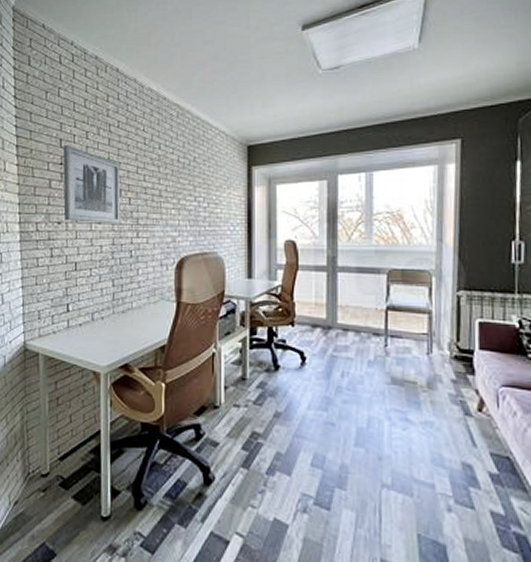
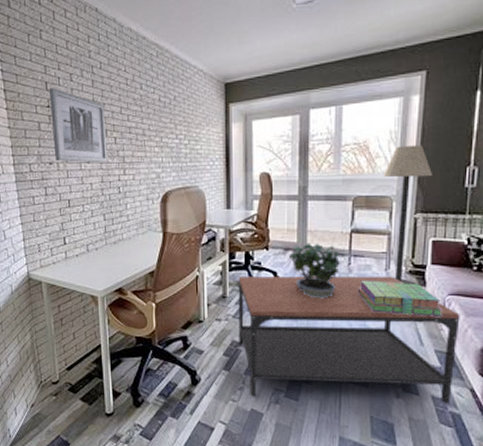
coffee table: none [260,356,518,523] -> present [238,276,460,404]
potted plant: none [316,313,377,385] -> present [288,237,341,299]
stack of books: none [396,365,497,412] -> present [357,280,444,317]
floor lamp: none [419,216,474,374] -> present [383,145,432,286]

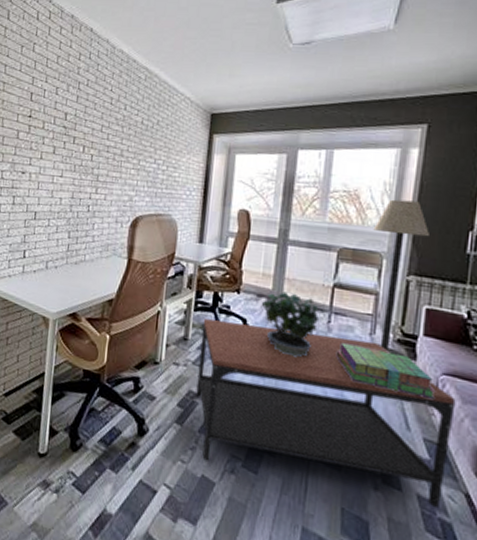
wall art: present [48,88,108,163] -> none [28,99,86,179]

